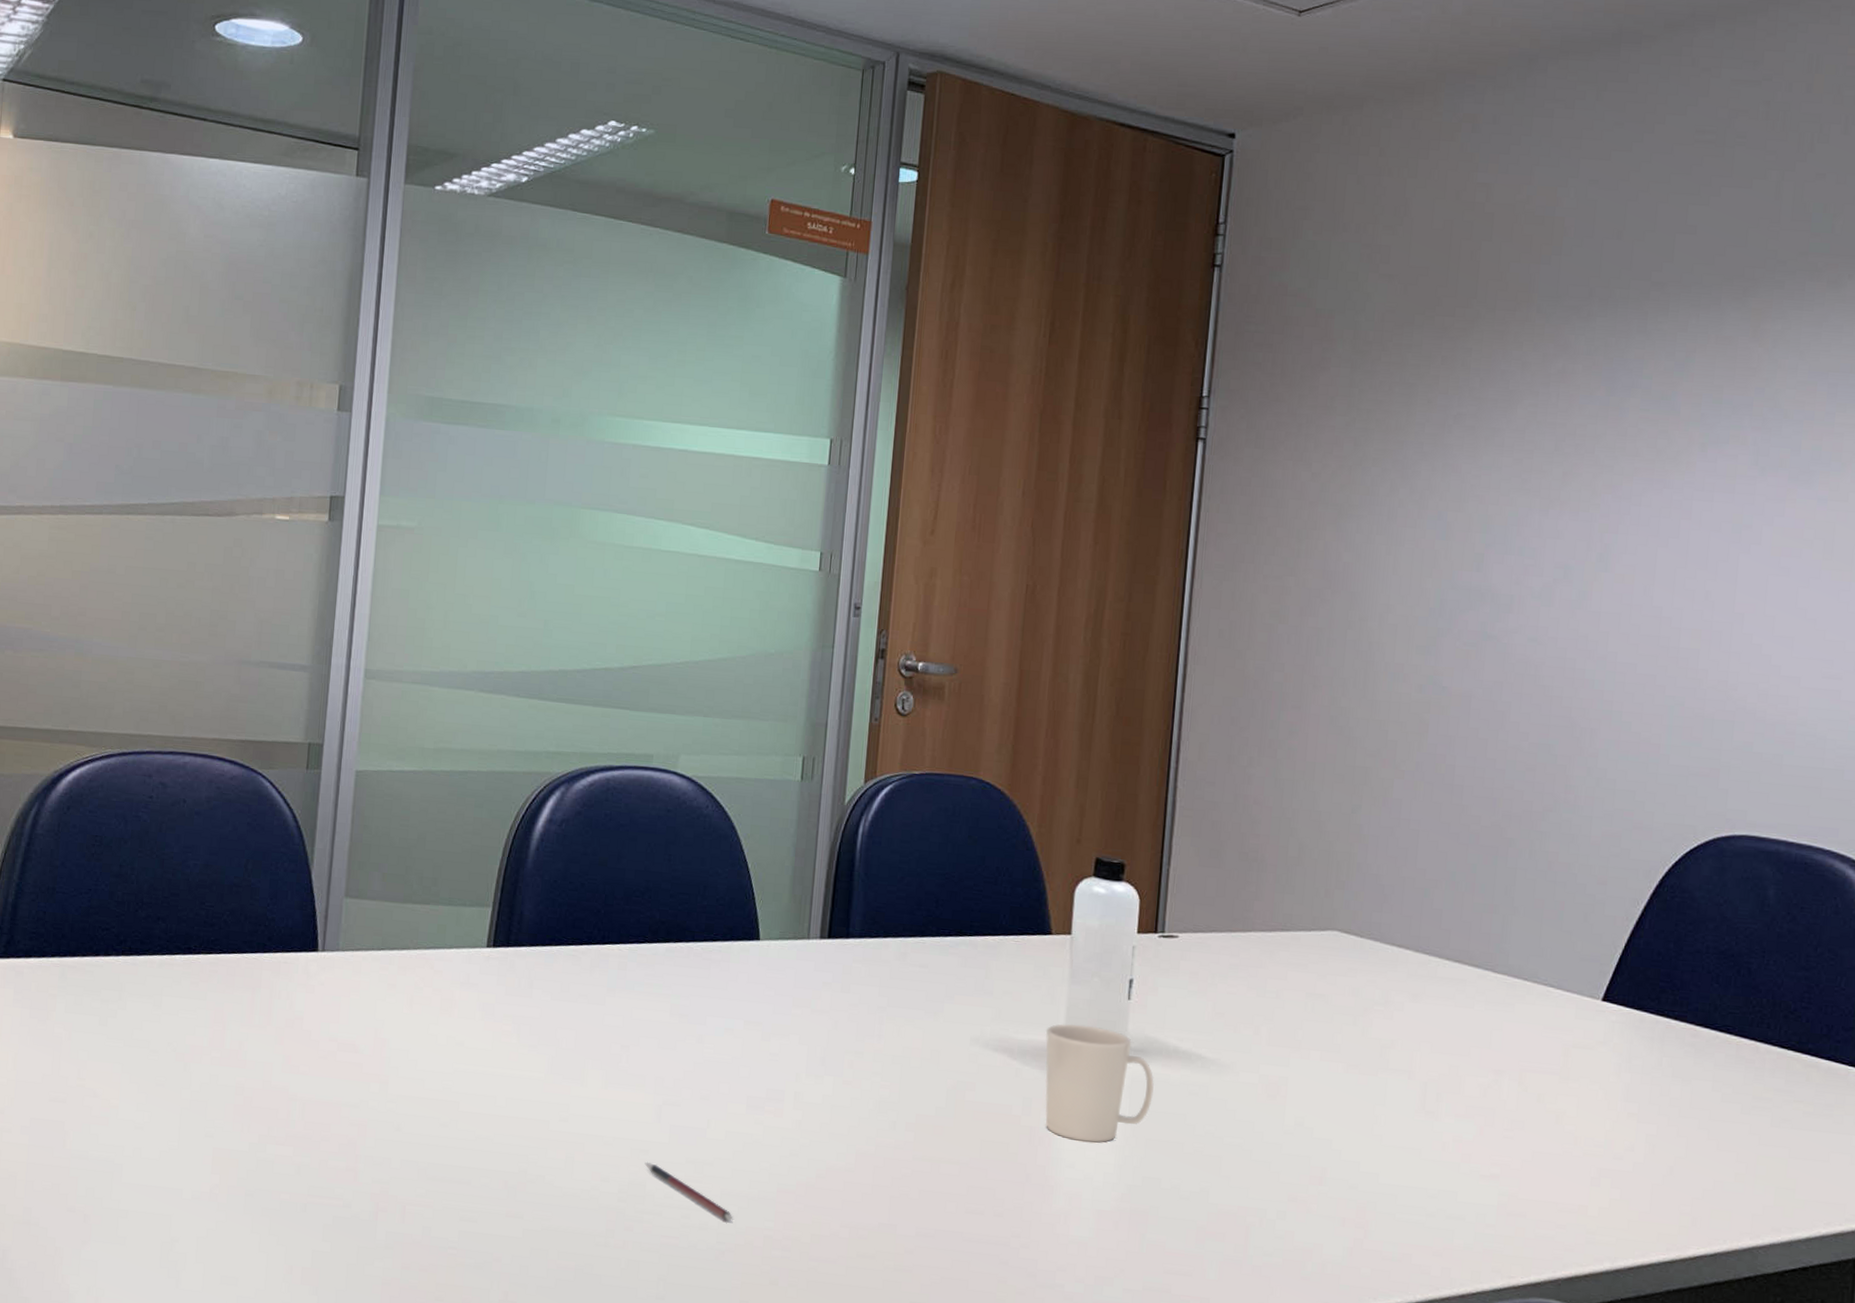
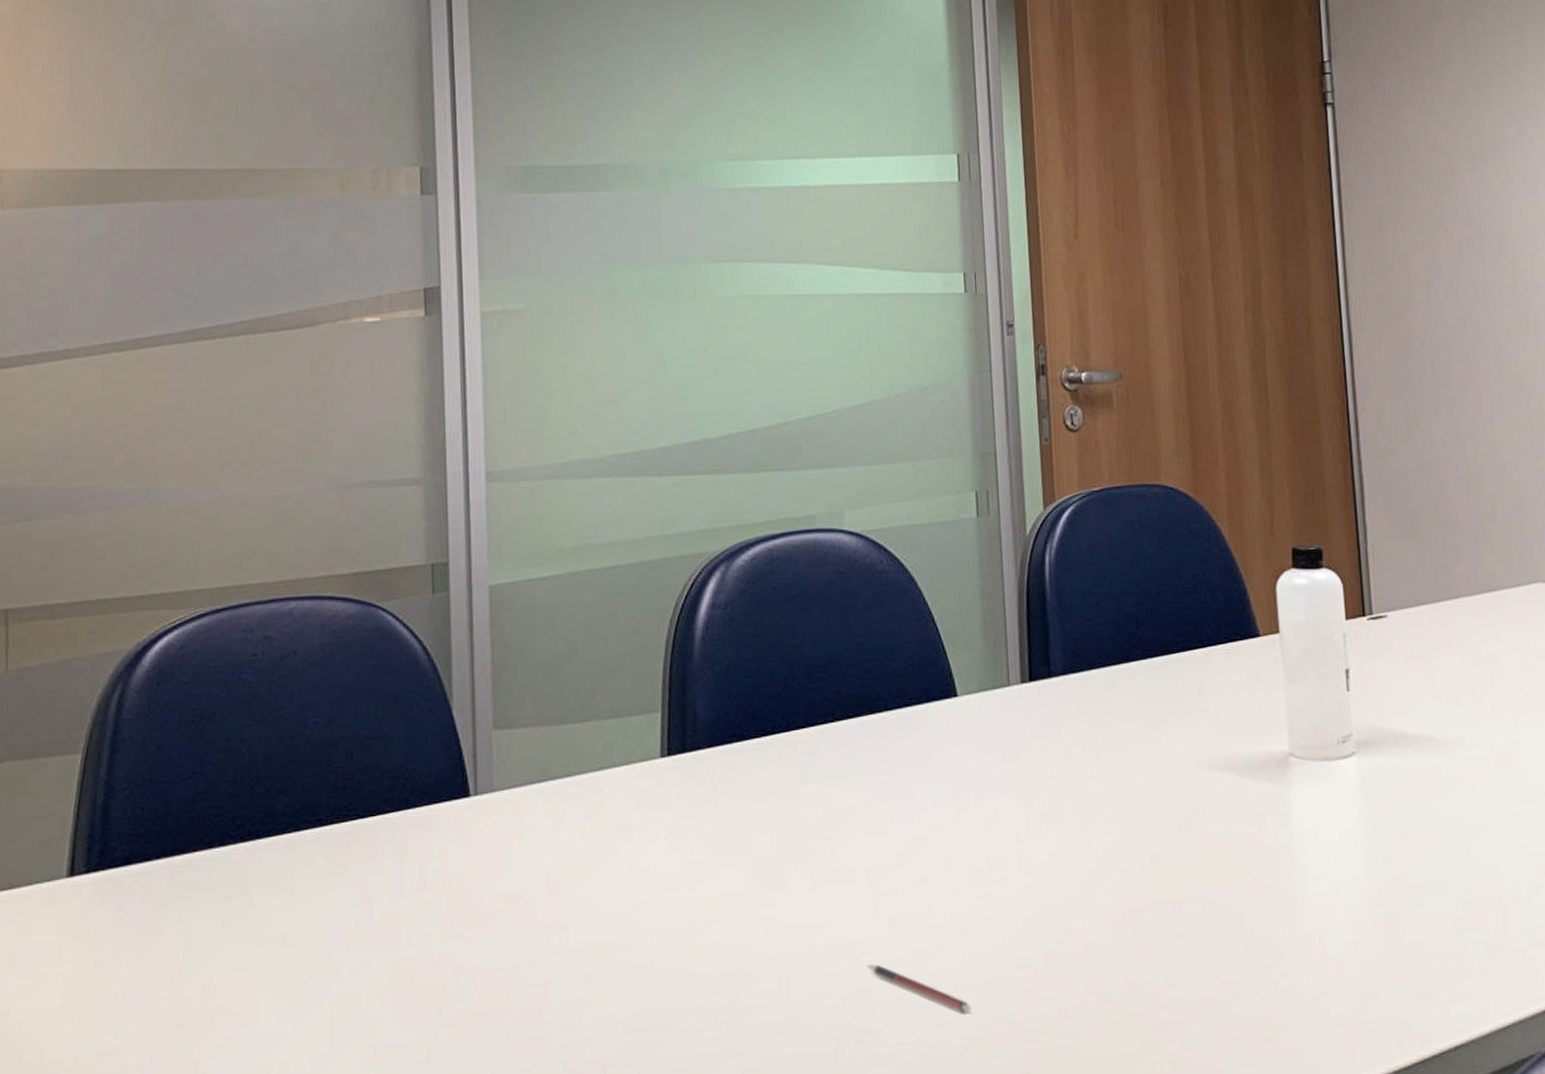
mug: present [1045,1024,1154,1144] -> none [1269,725,1388,852]

